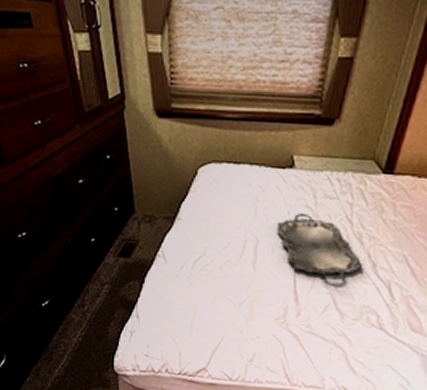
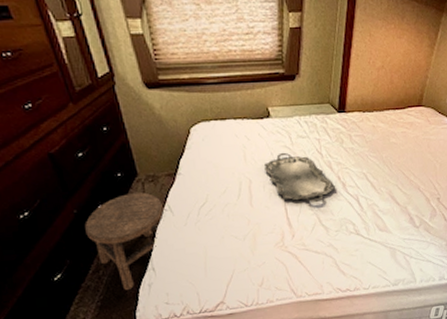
stool: none [76,231,157,333] -> present [85,192,164,291]

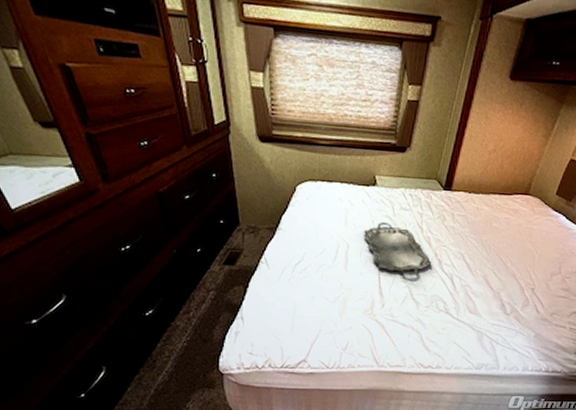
stool: present [85,192,164,291] -> none [182,241,260,336]

